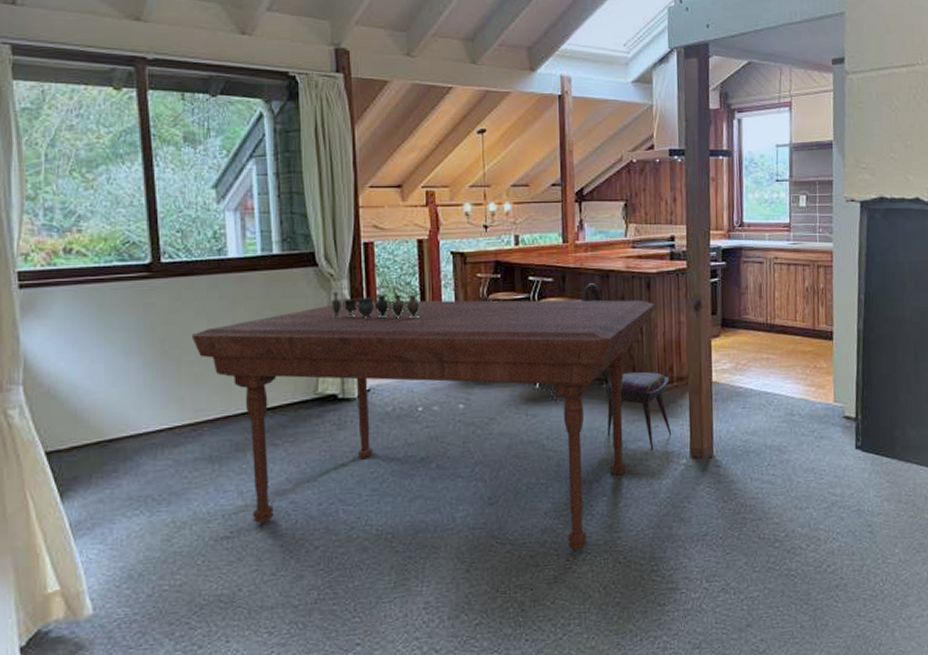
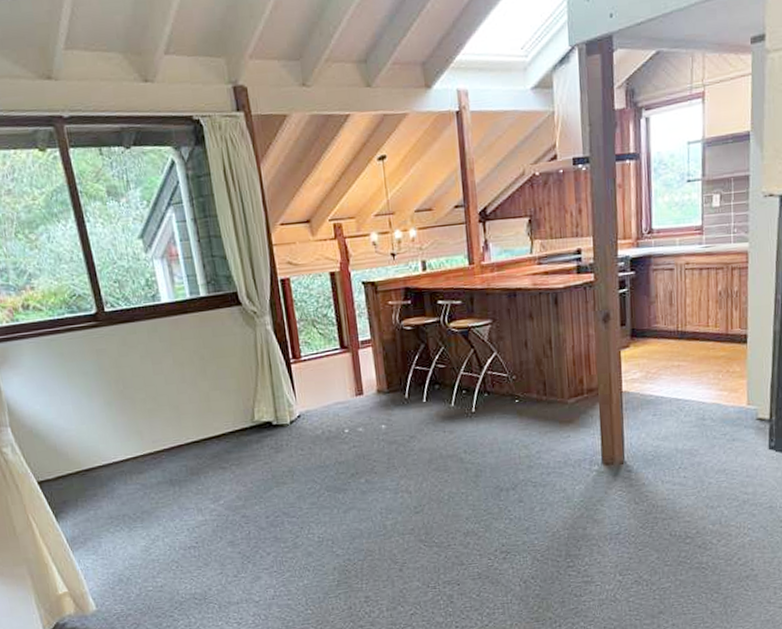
dining table: present [191,300,655,550] -> none [140,316,564,550]
vase: present [331,291,421,319] -> none [257,324,339,353]
dining chair: present [582,283,672,452] -> none [491,303,584,460]

